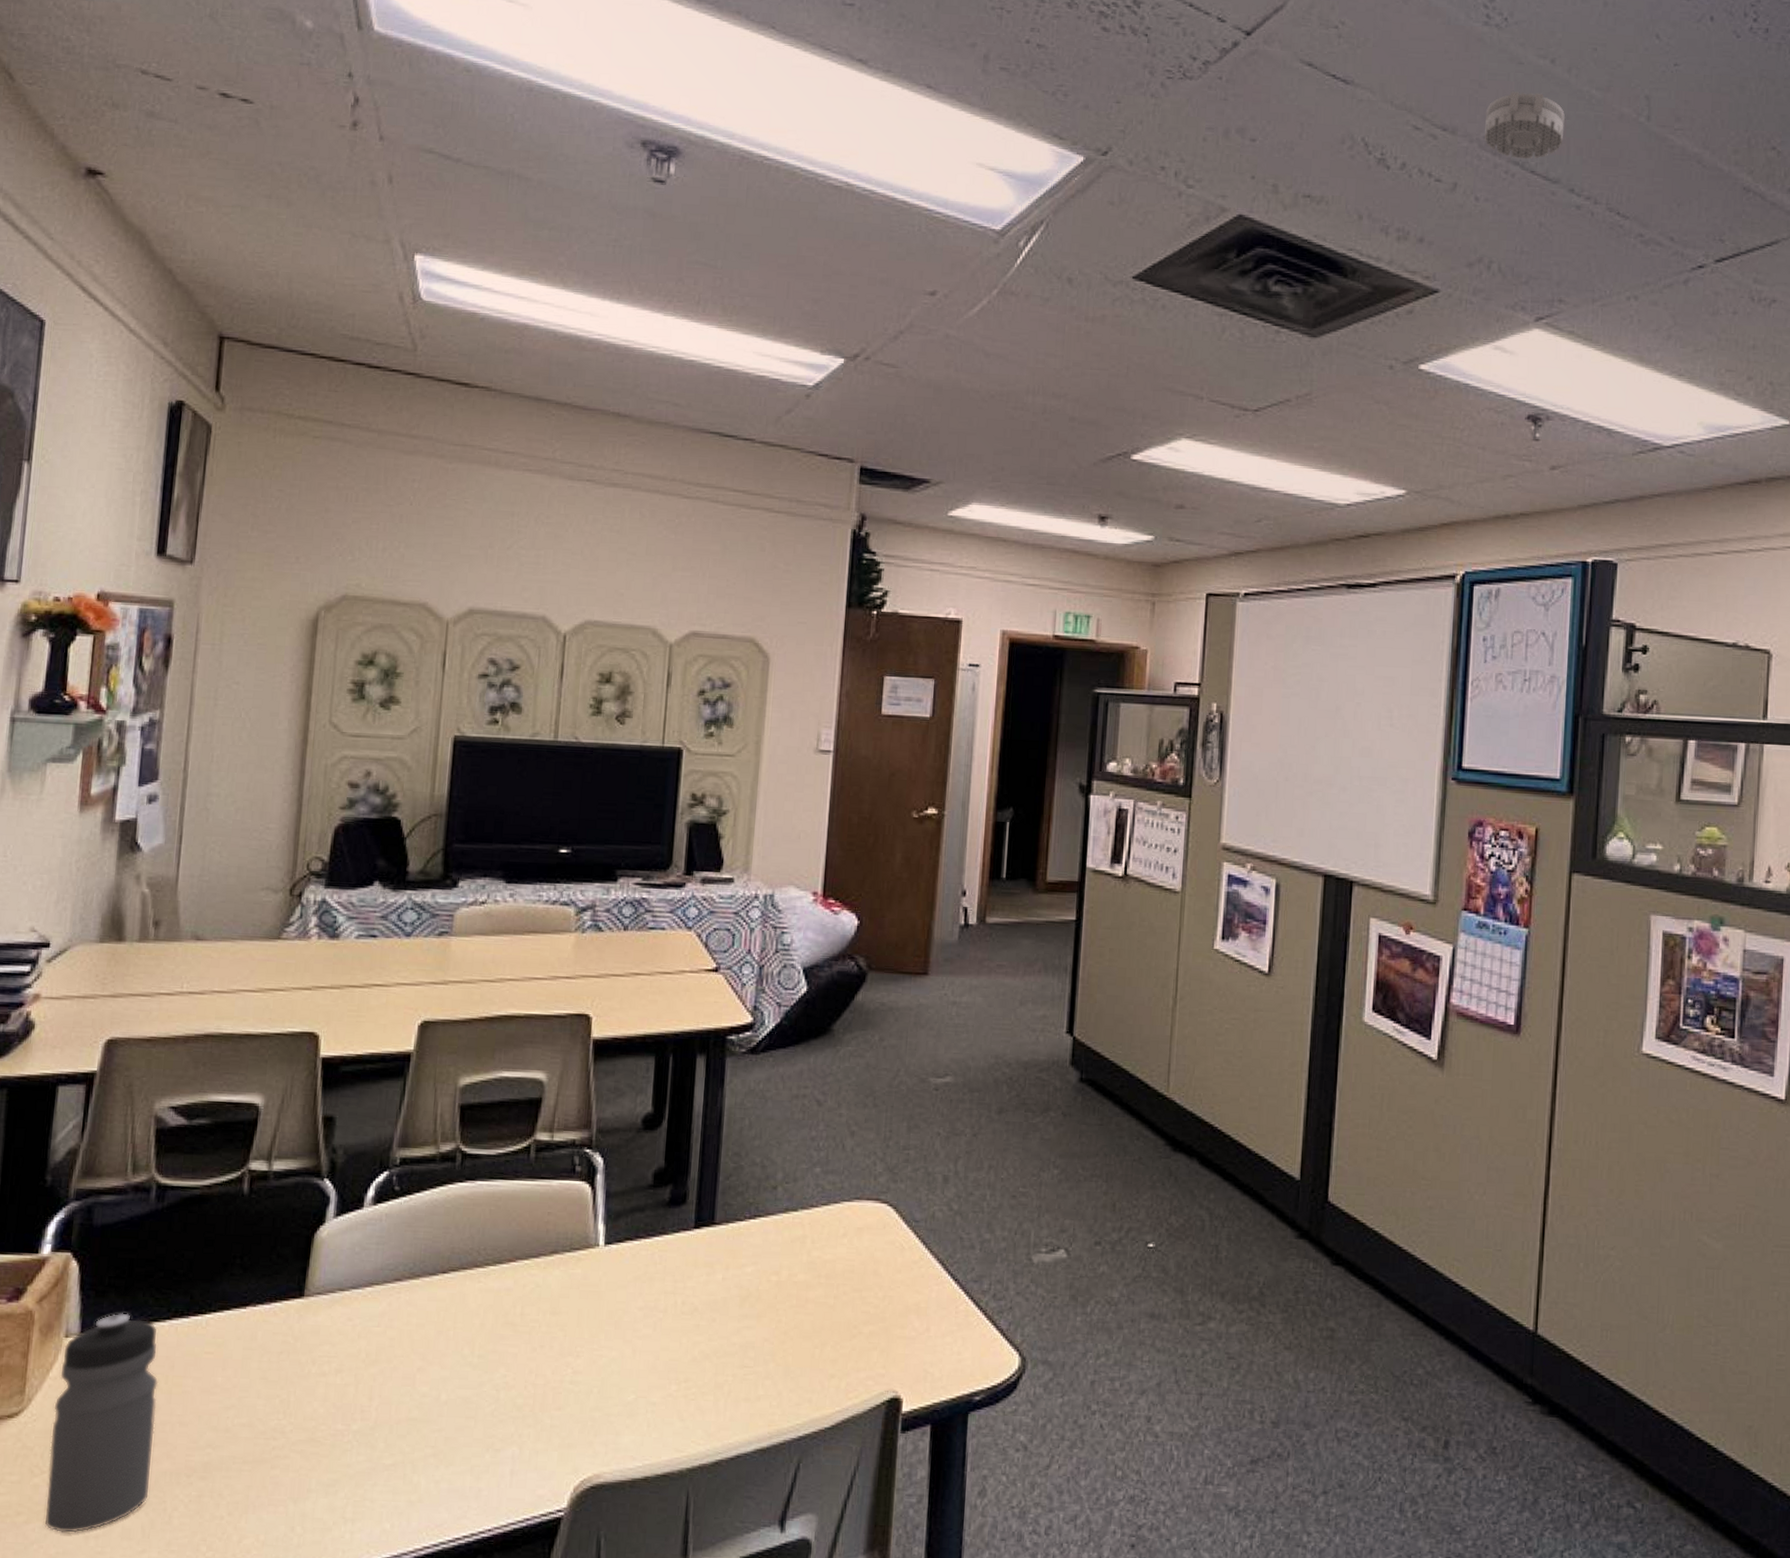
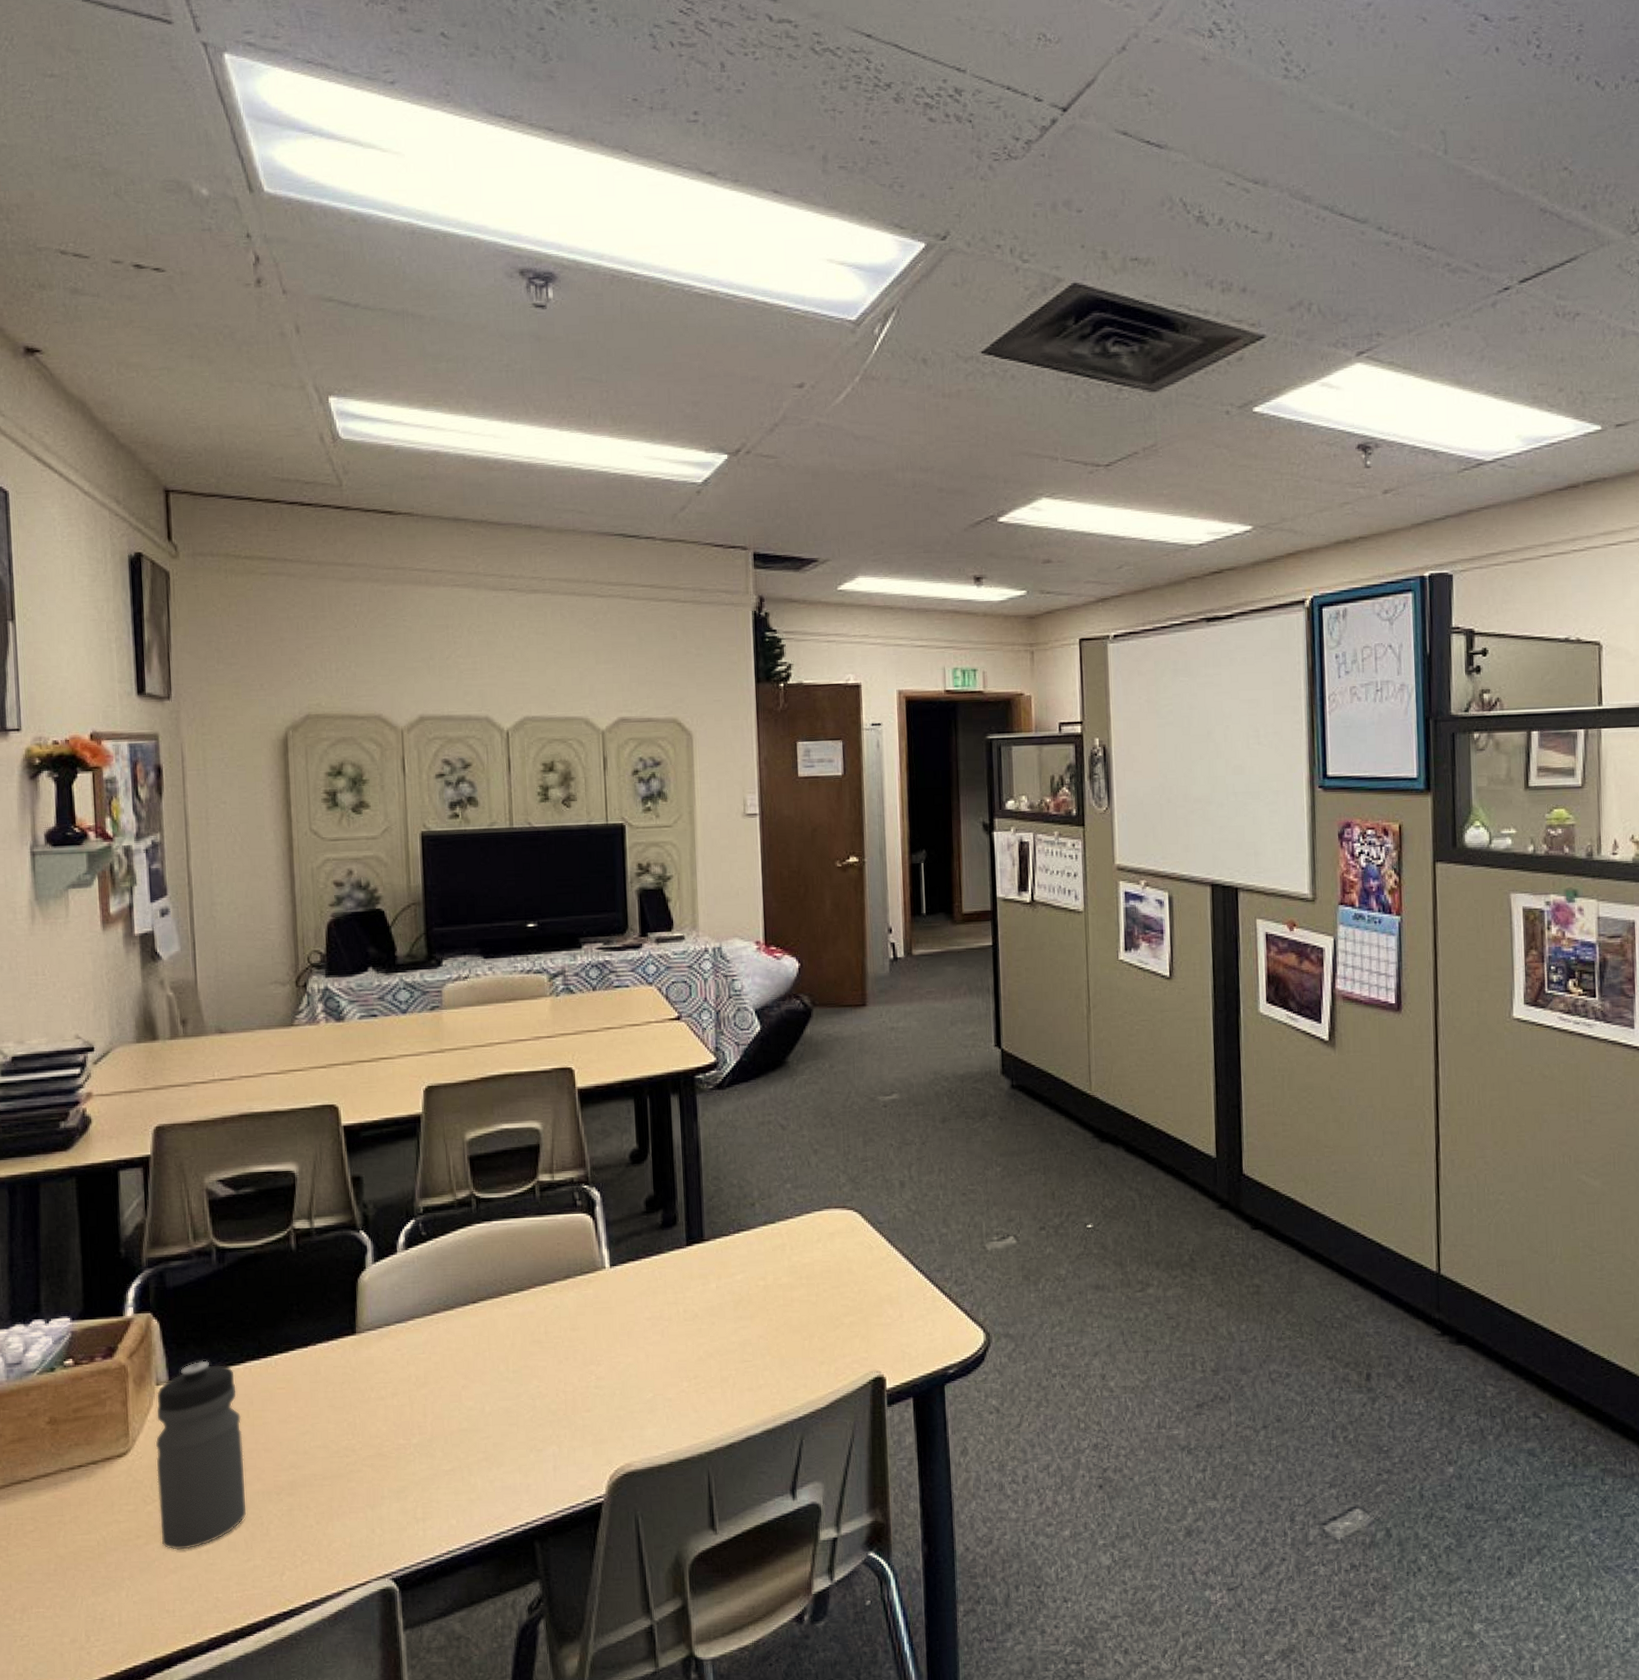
smoke detector: present [1484,91,1565,159] -> none [1293,138,1368,204]

